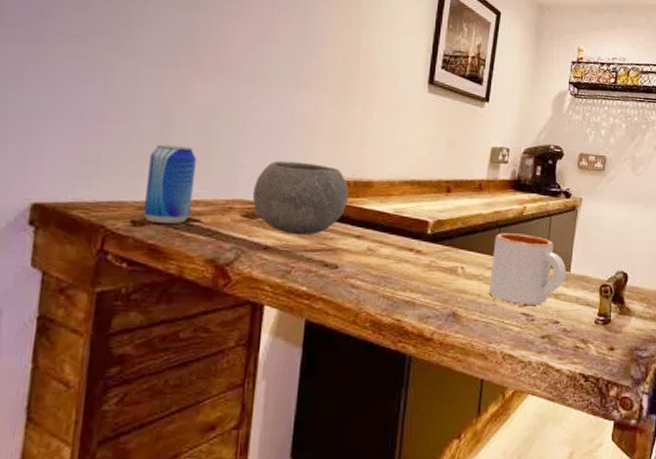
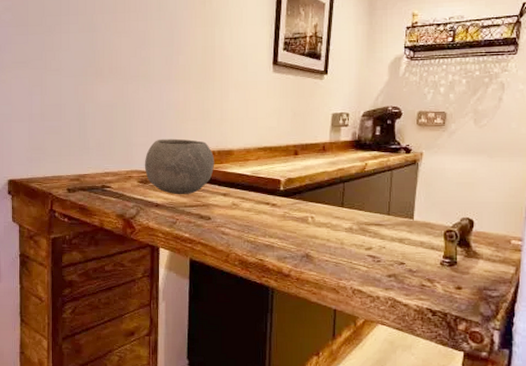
beer can: present [144,144,197,224] -> none [75,133,105,189]
mug: present [488,233,567,305] -> none [336,187,410,248]

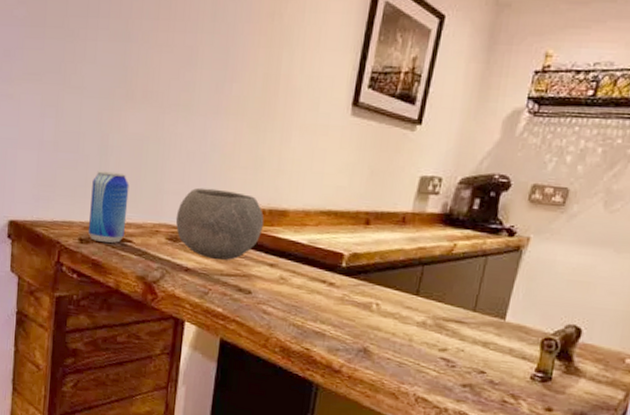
beer can: none [75,133,105,189] -> present [89,171,129,243]

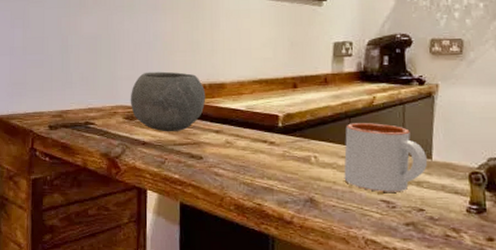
beer can: present [89,171,129,243] -> none [57,66,88,126]
mug: none [405,271,501,352] -> present [344,123,428,192]

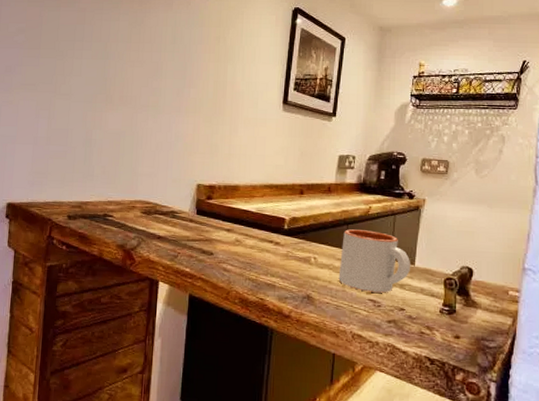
bowl: present [130,71,206,132] -> none [148,170,221,229]

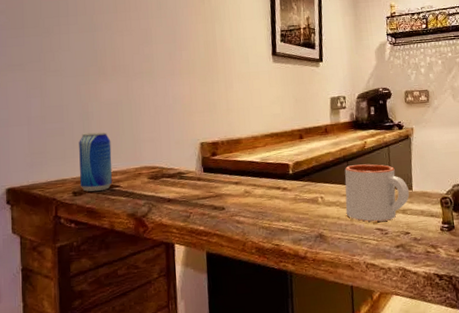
beer can: none [76,159,110,218] -> present [79,132,112,192]

